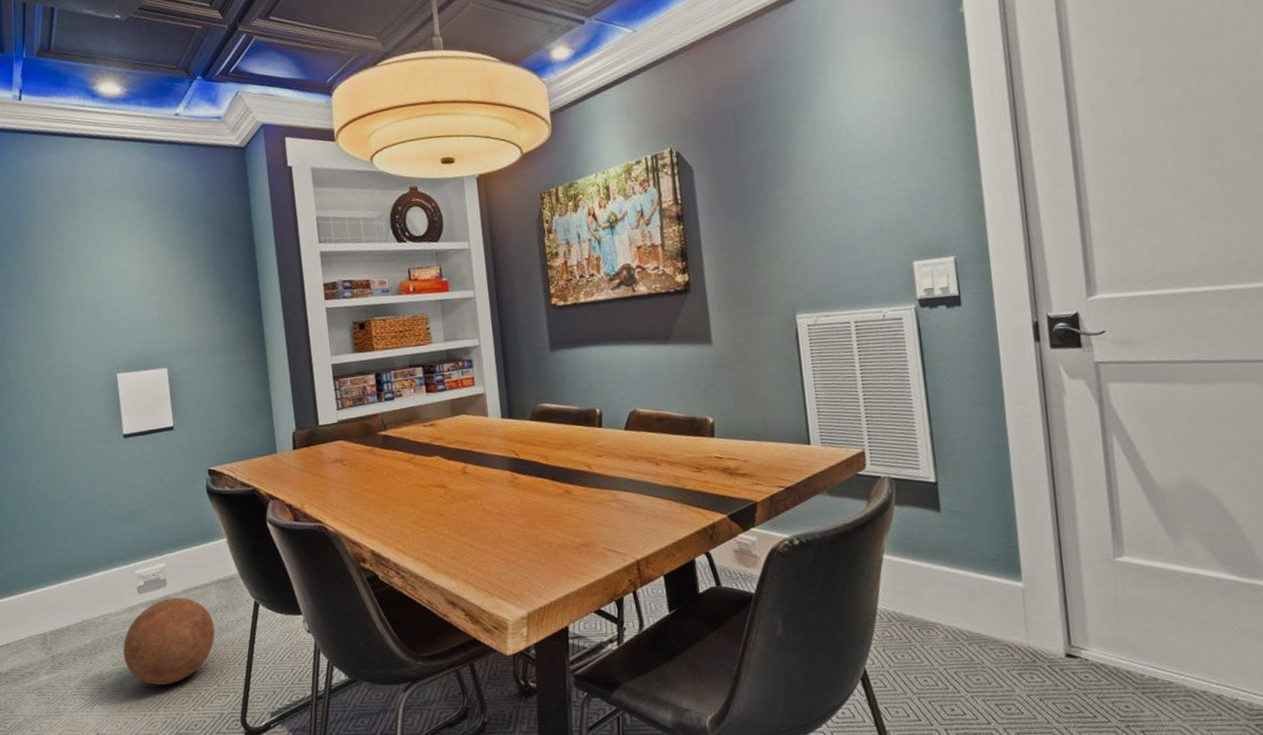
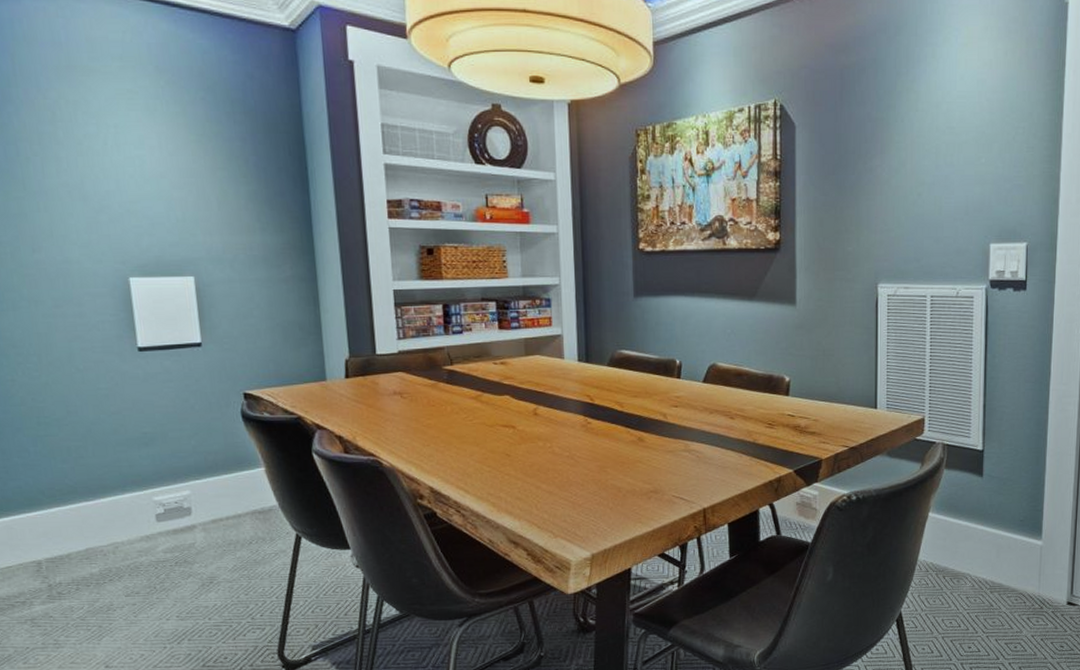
decorative ball: present [123,597,215,685] -> none [138,527,250,618]

